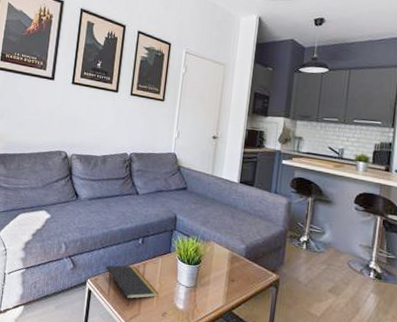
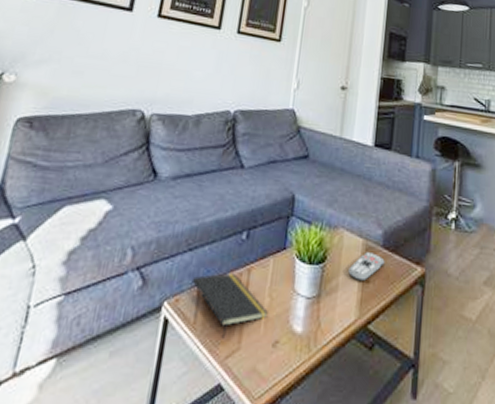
remote control: none [217,260,247,280] -> present [348,252,385,282]

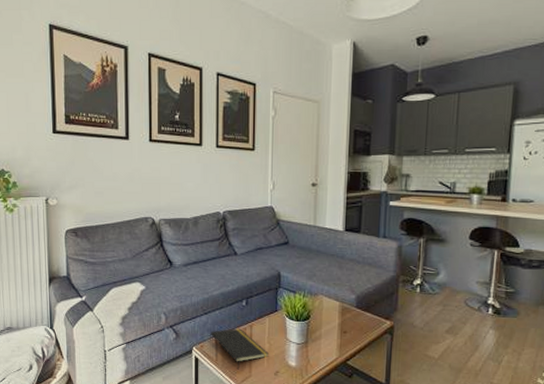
remote control: present [348,252,385,282] -> none [329,312,359,333]

